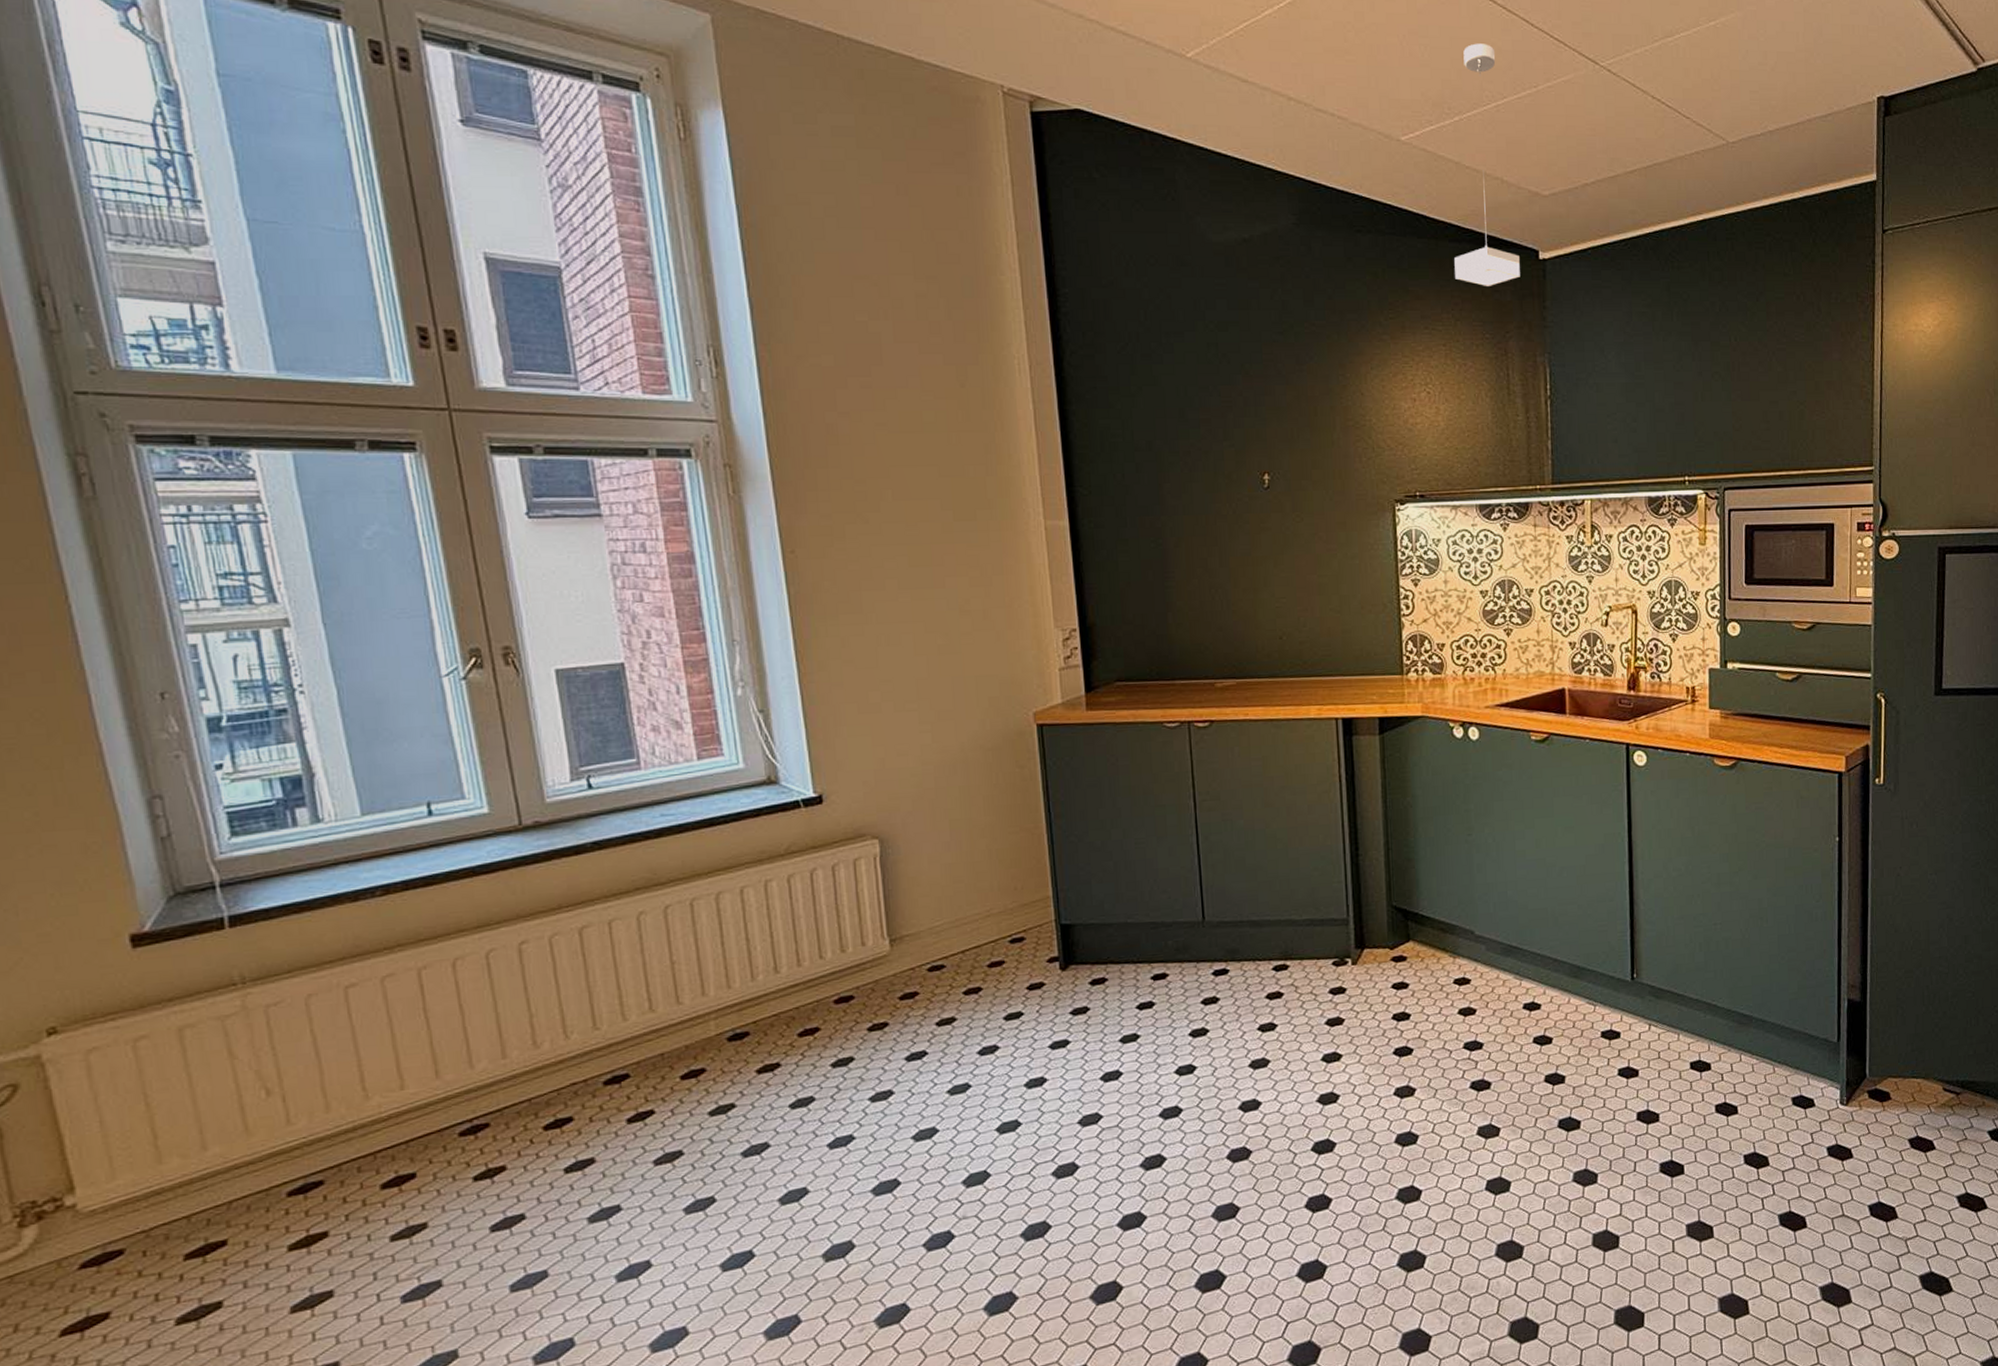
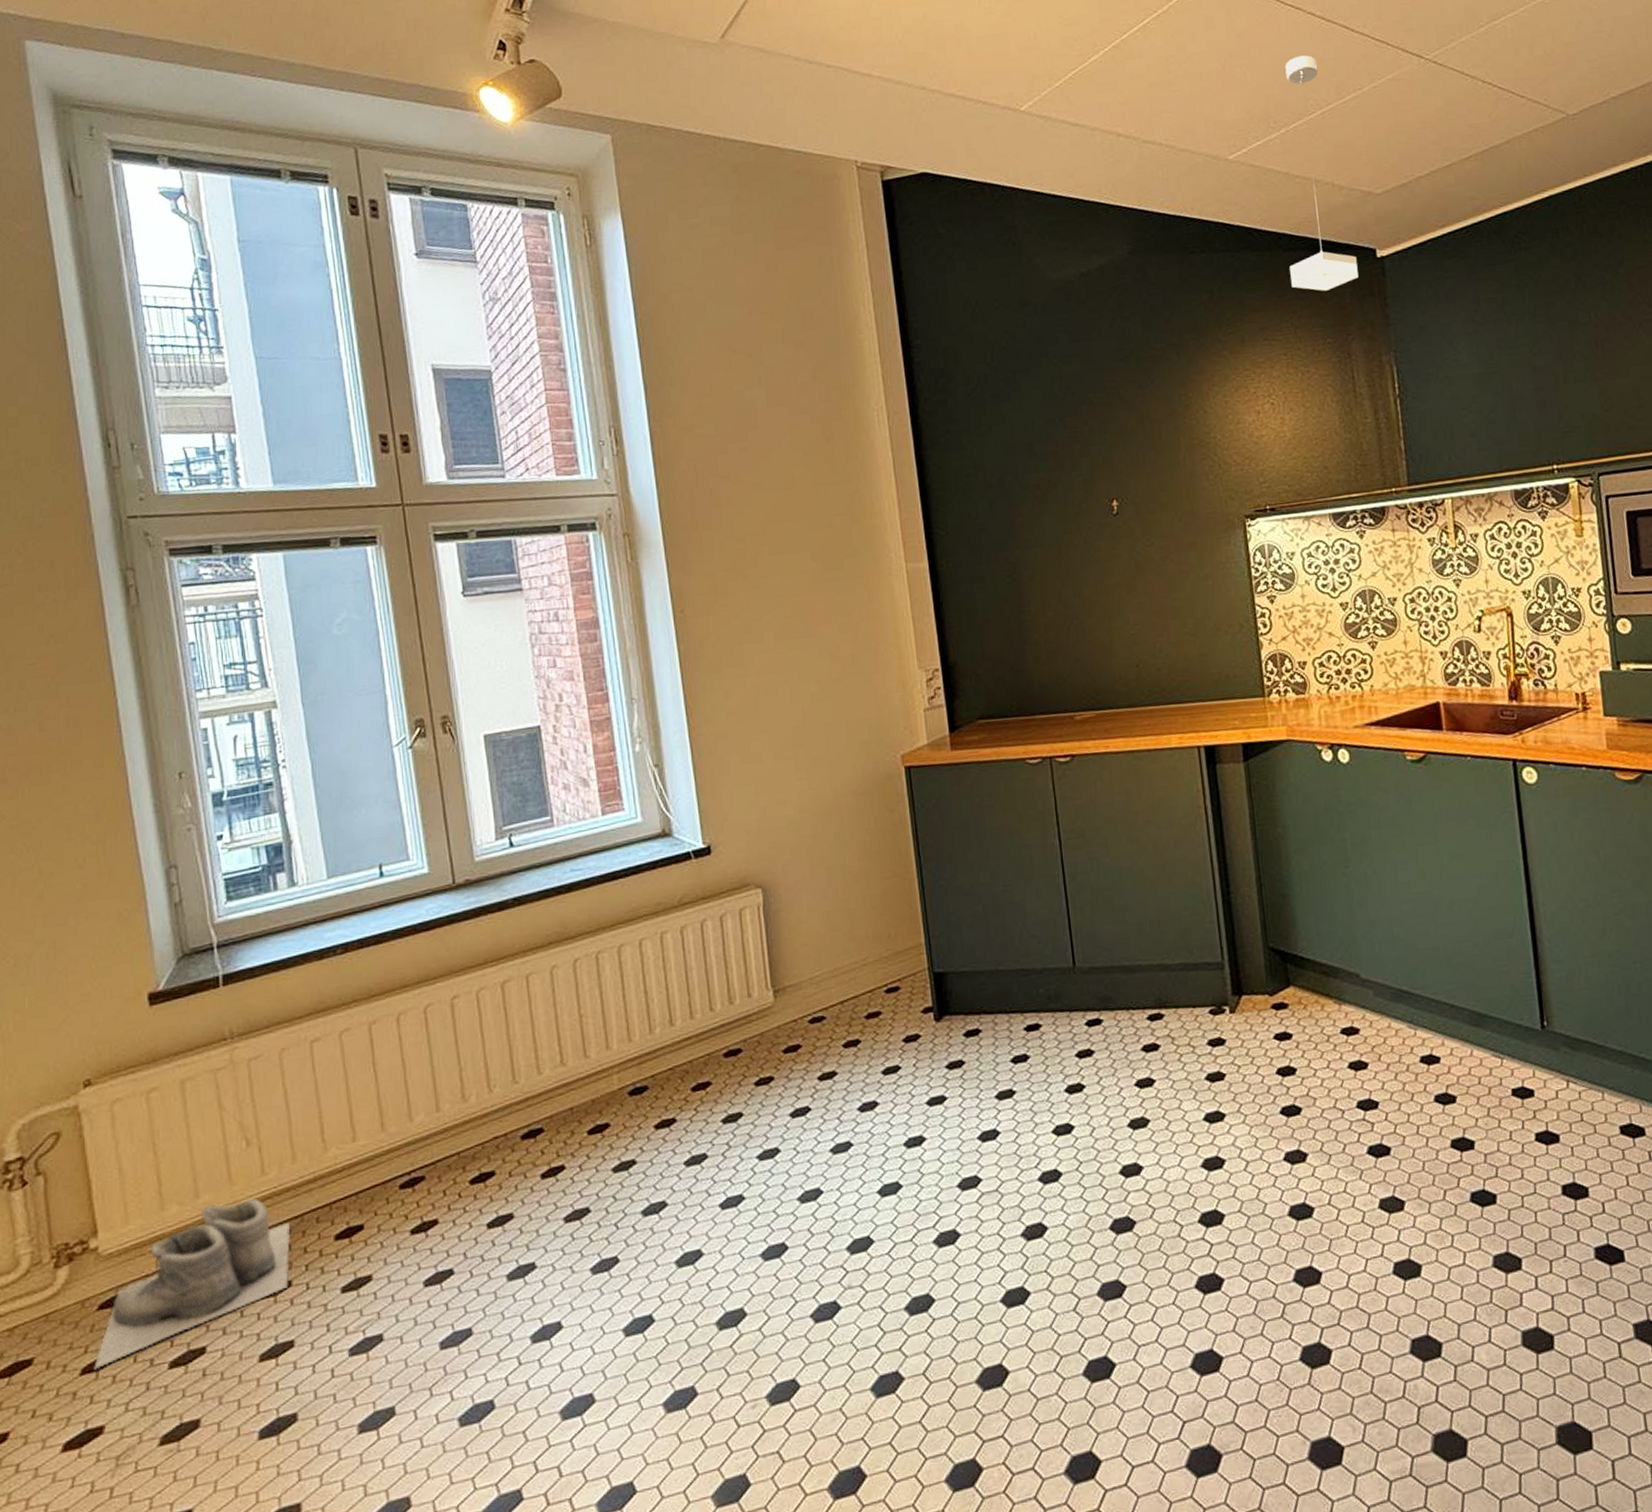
boots: none [77,1149,325,1331] -> present [94,1198,290,1370]

